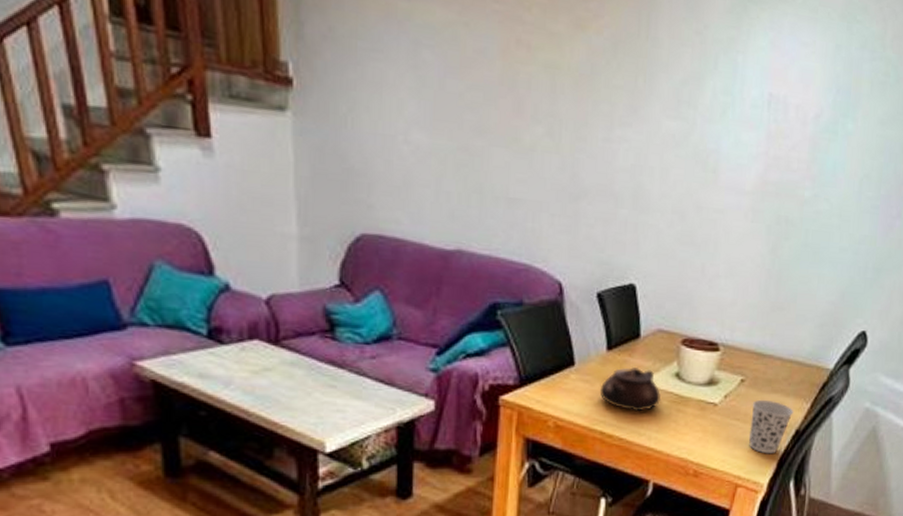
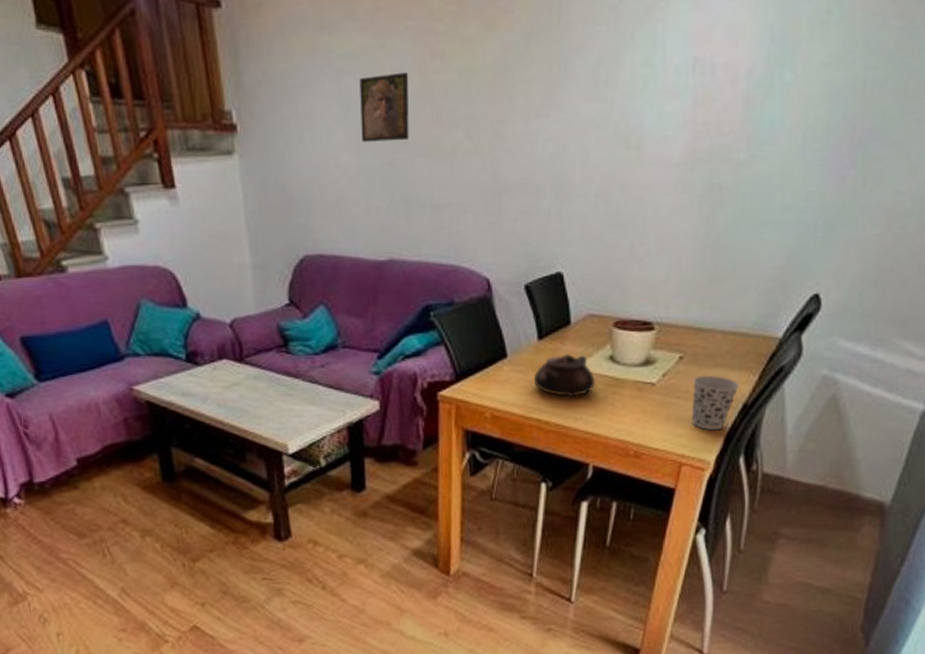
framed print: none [436,53,492,128] -> present [359,72,410,142]

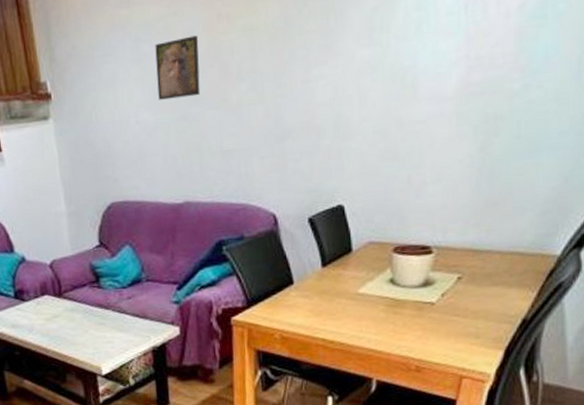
teapot: present [533,354,596,397] -> none [318,279,378,318]
cup: present [692,375,739,431] -> none [471,293,518,345]

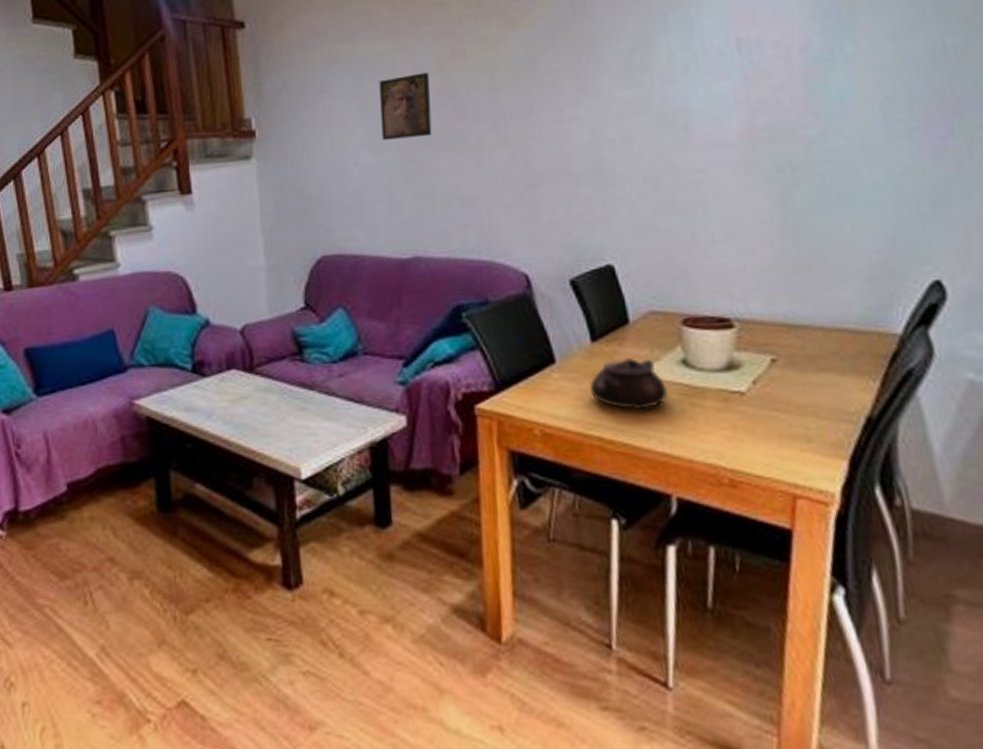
teapot: none [318,279,378,318] -> present [589,358,669,410]

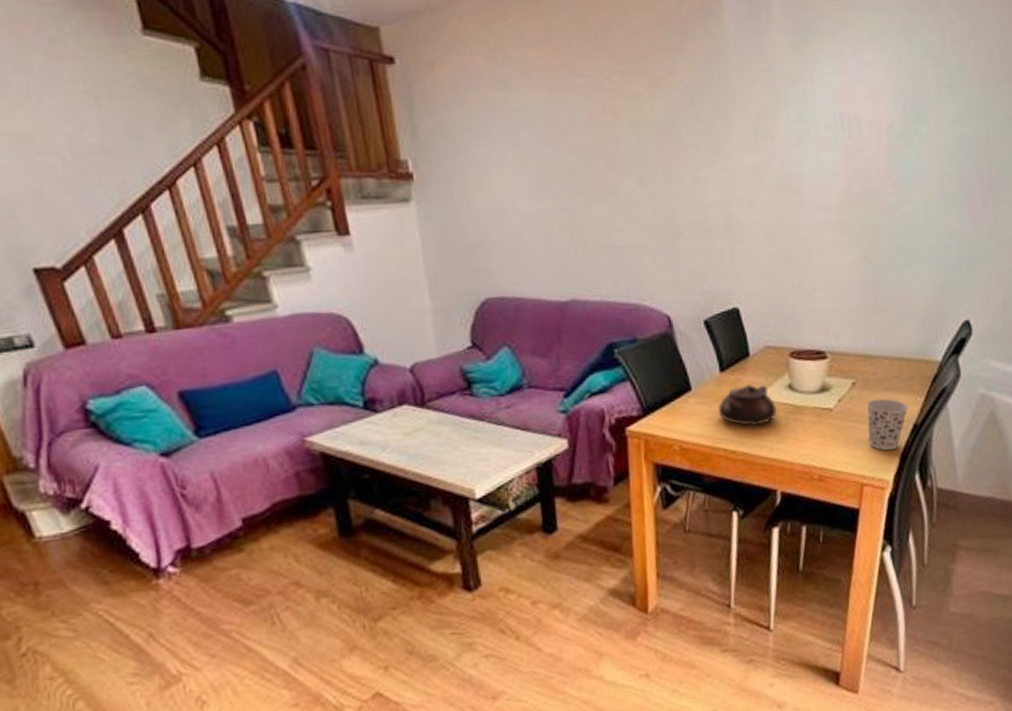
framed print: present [379,72,432,140] -> none [534,125,586,189]
cup: none [793,381,857,453] -> present [866,398,909,451]

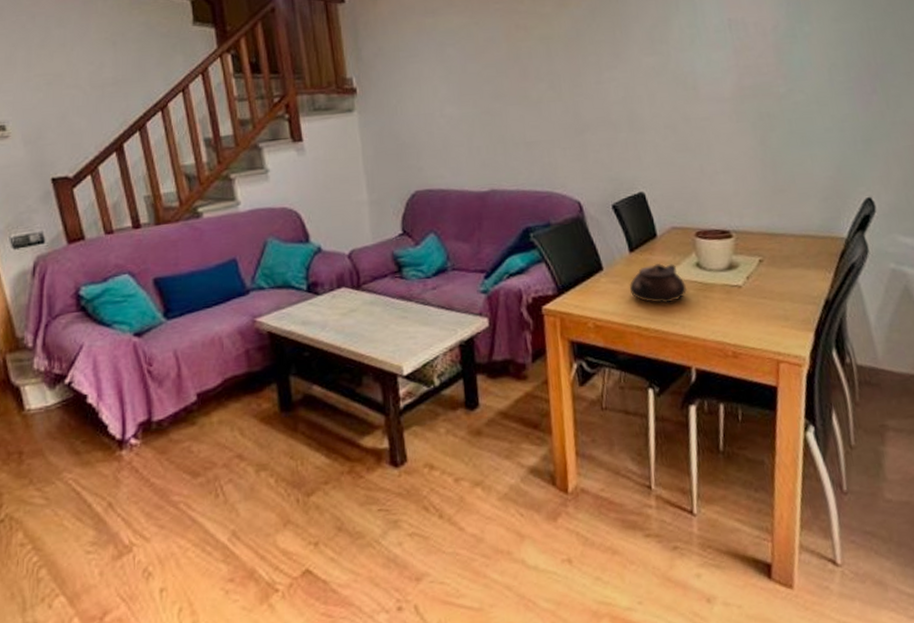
cup: present [866,398,909,451] -> none [775,275,819,327]

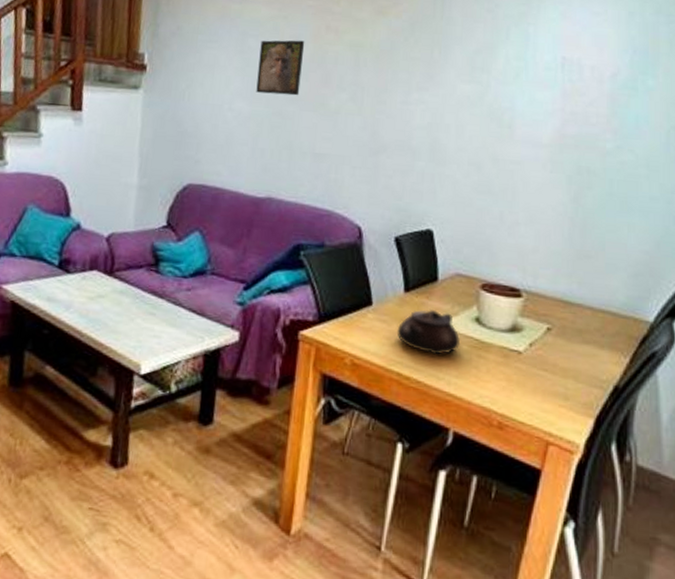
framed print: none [458,42,503,96] -> present [256,40,305,96]

